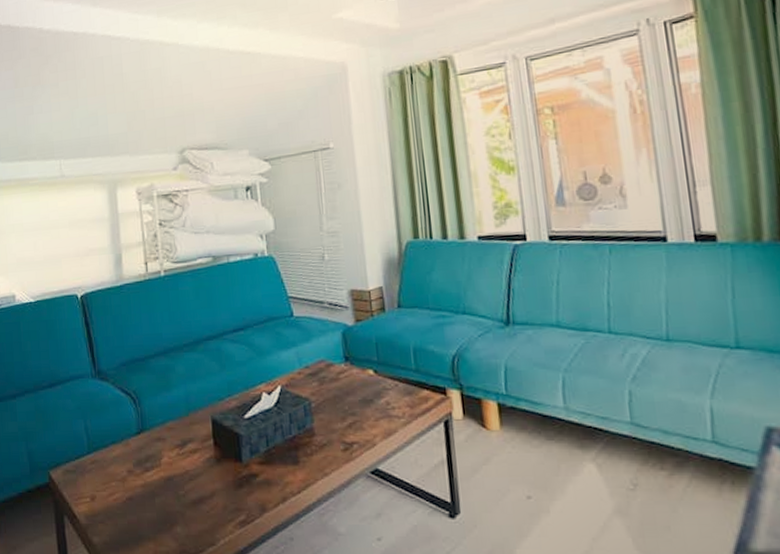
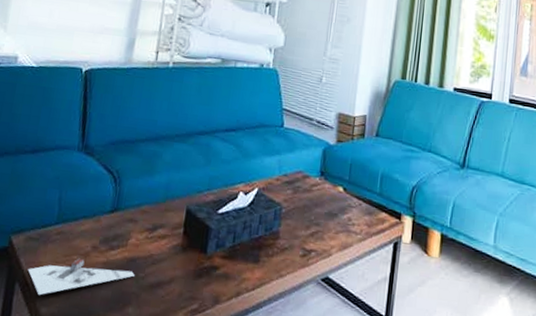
architectural model: none [72,484,175,526] -> present [27,258,135,296]

